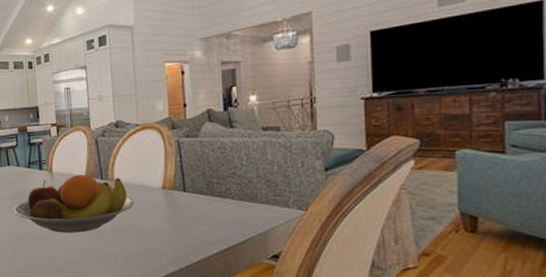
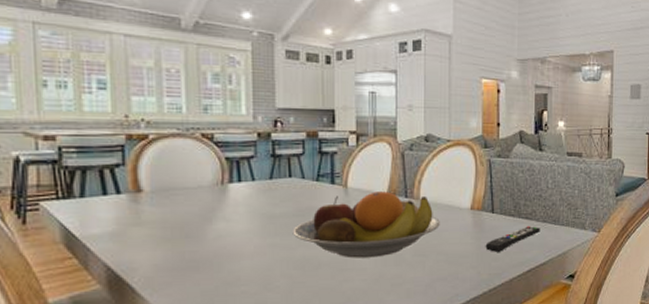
remote control: none [179,204,237,230] -> present [485,226,540,252]

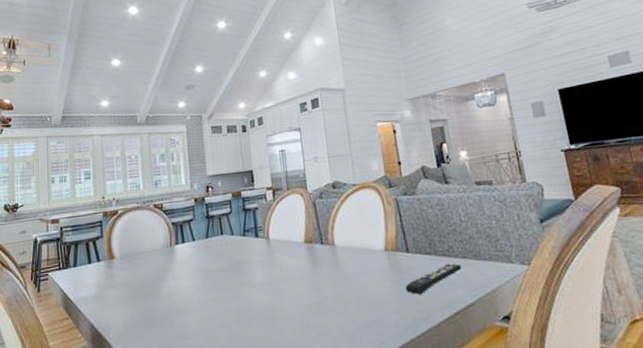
fruit bowl: present [292,191,440,258] -> none [227,240,357,308]

